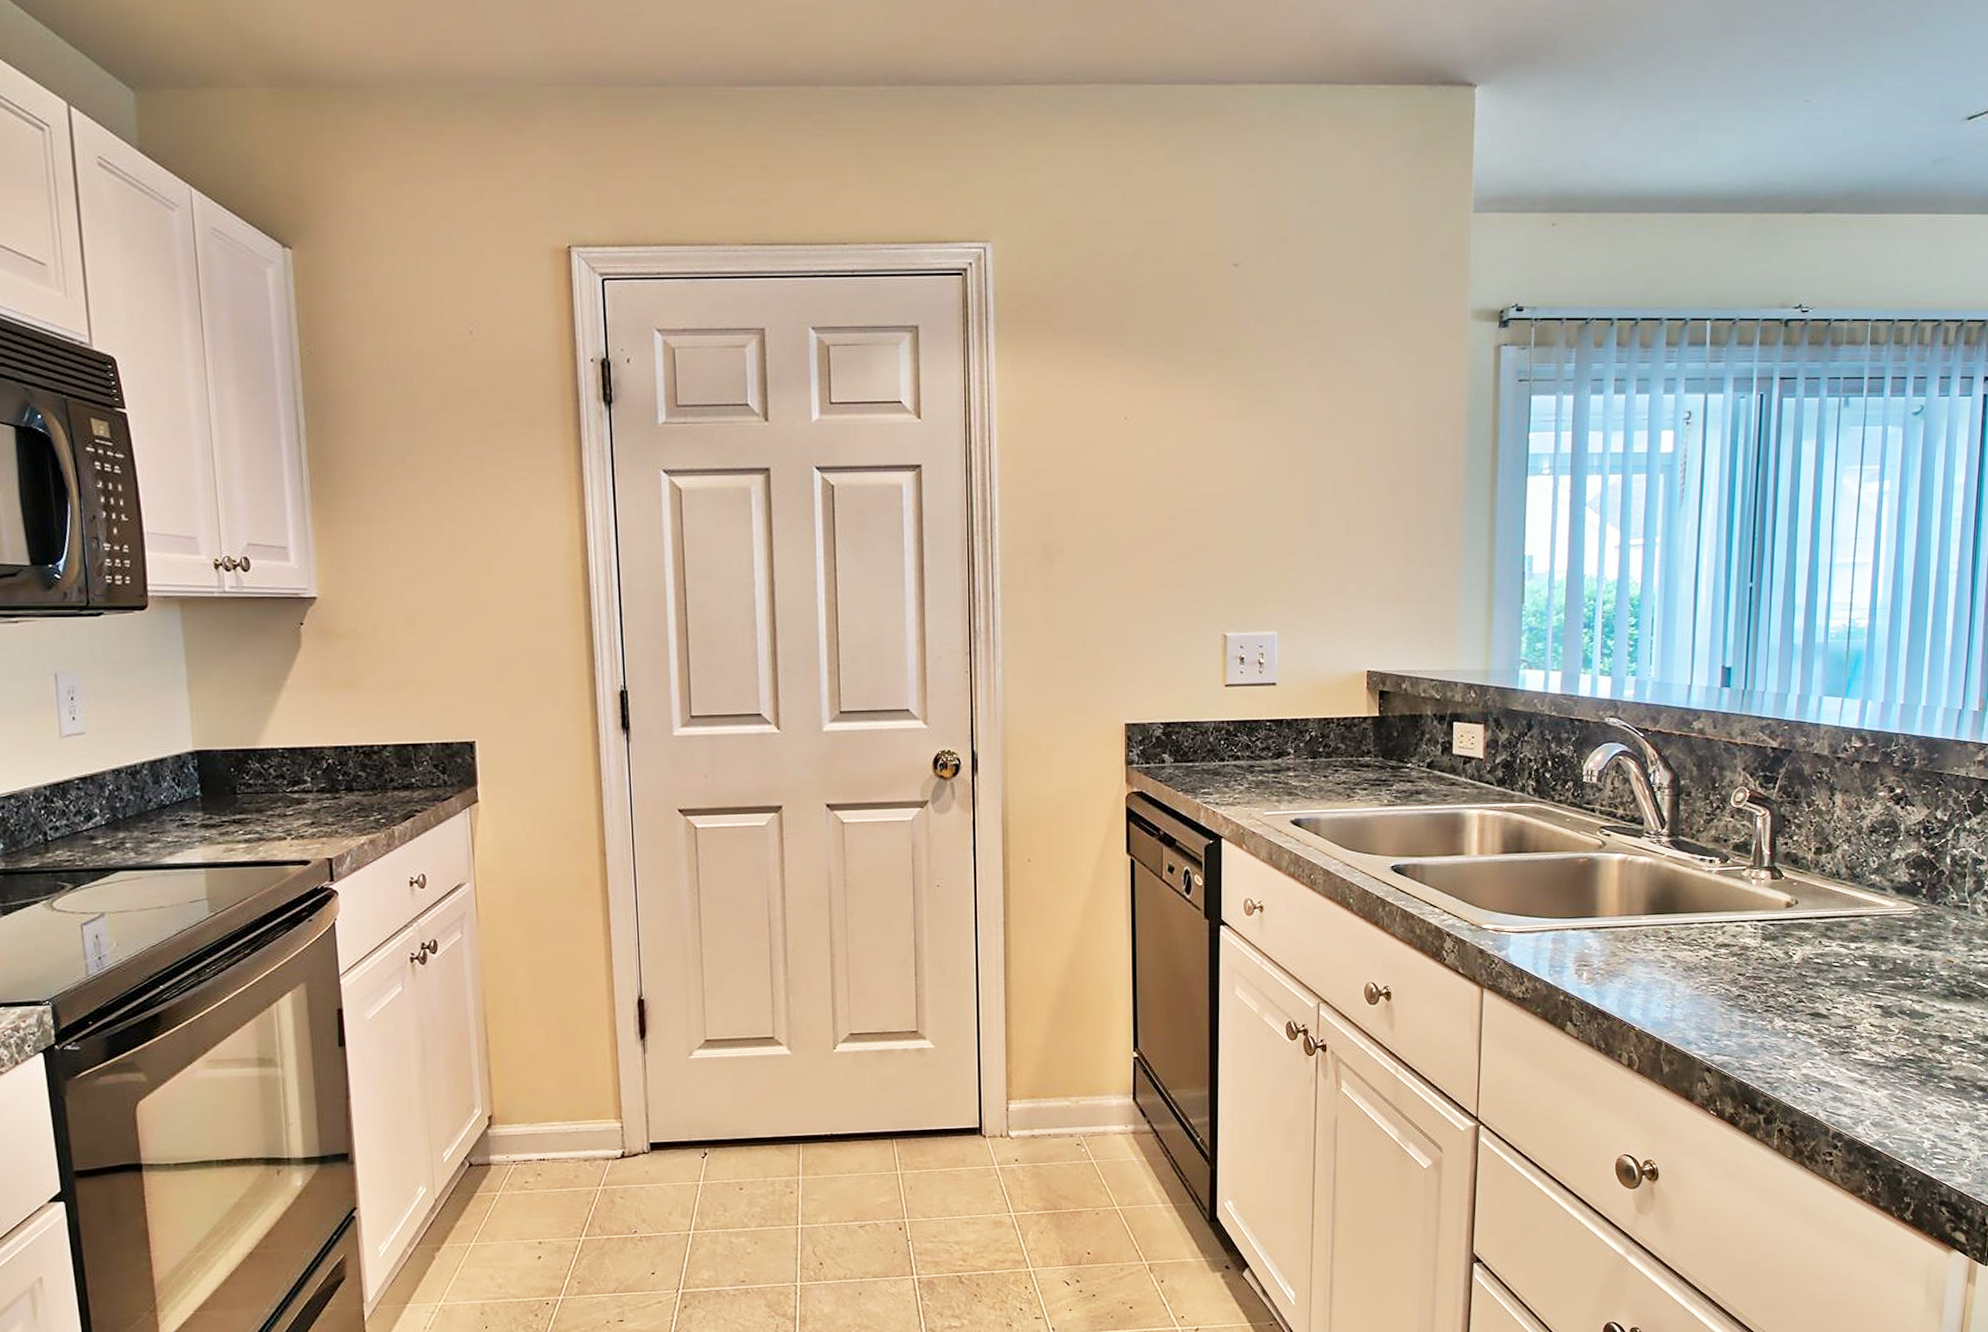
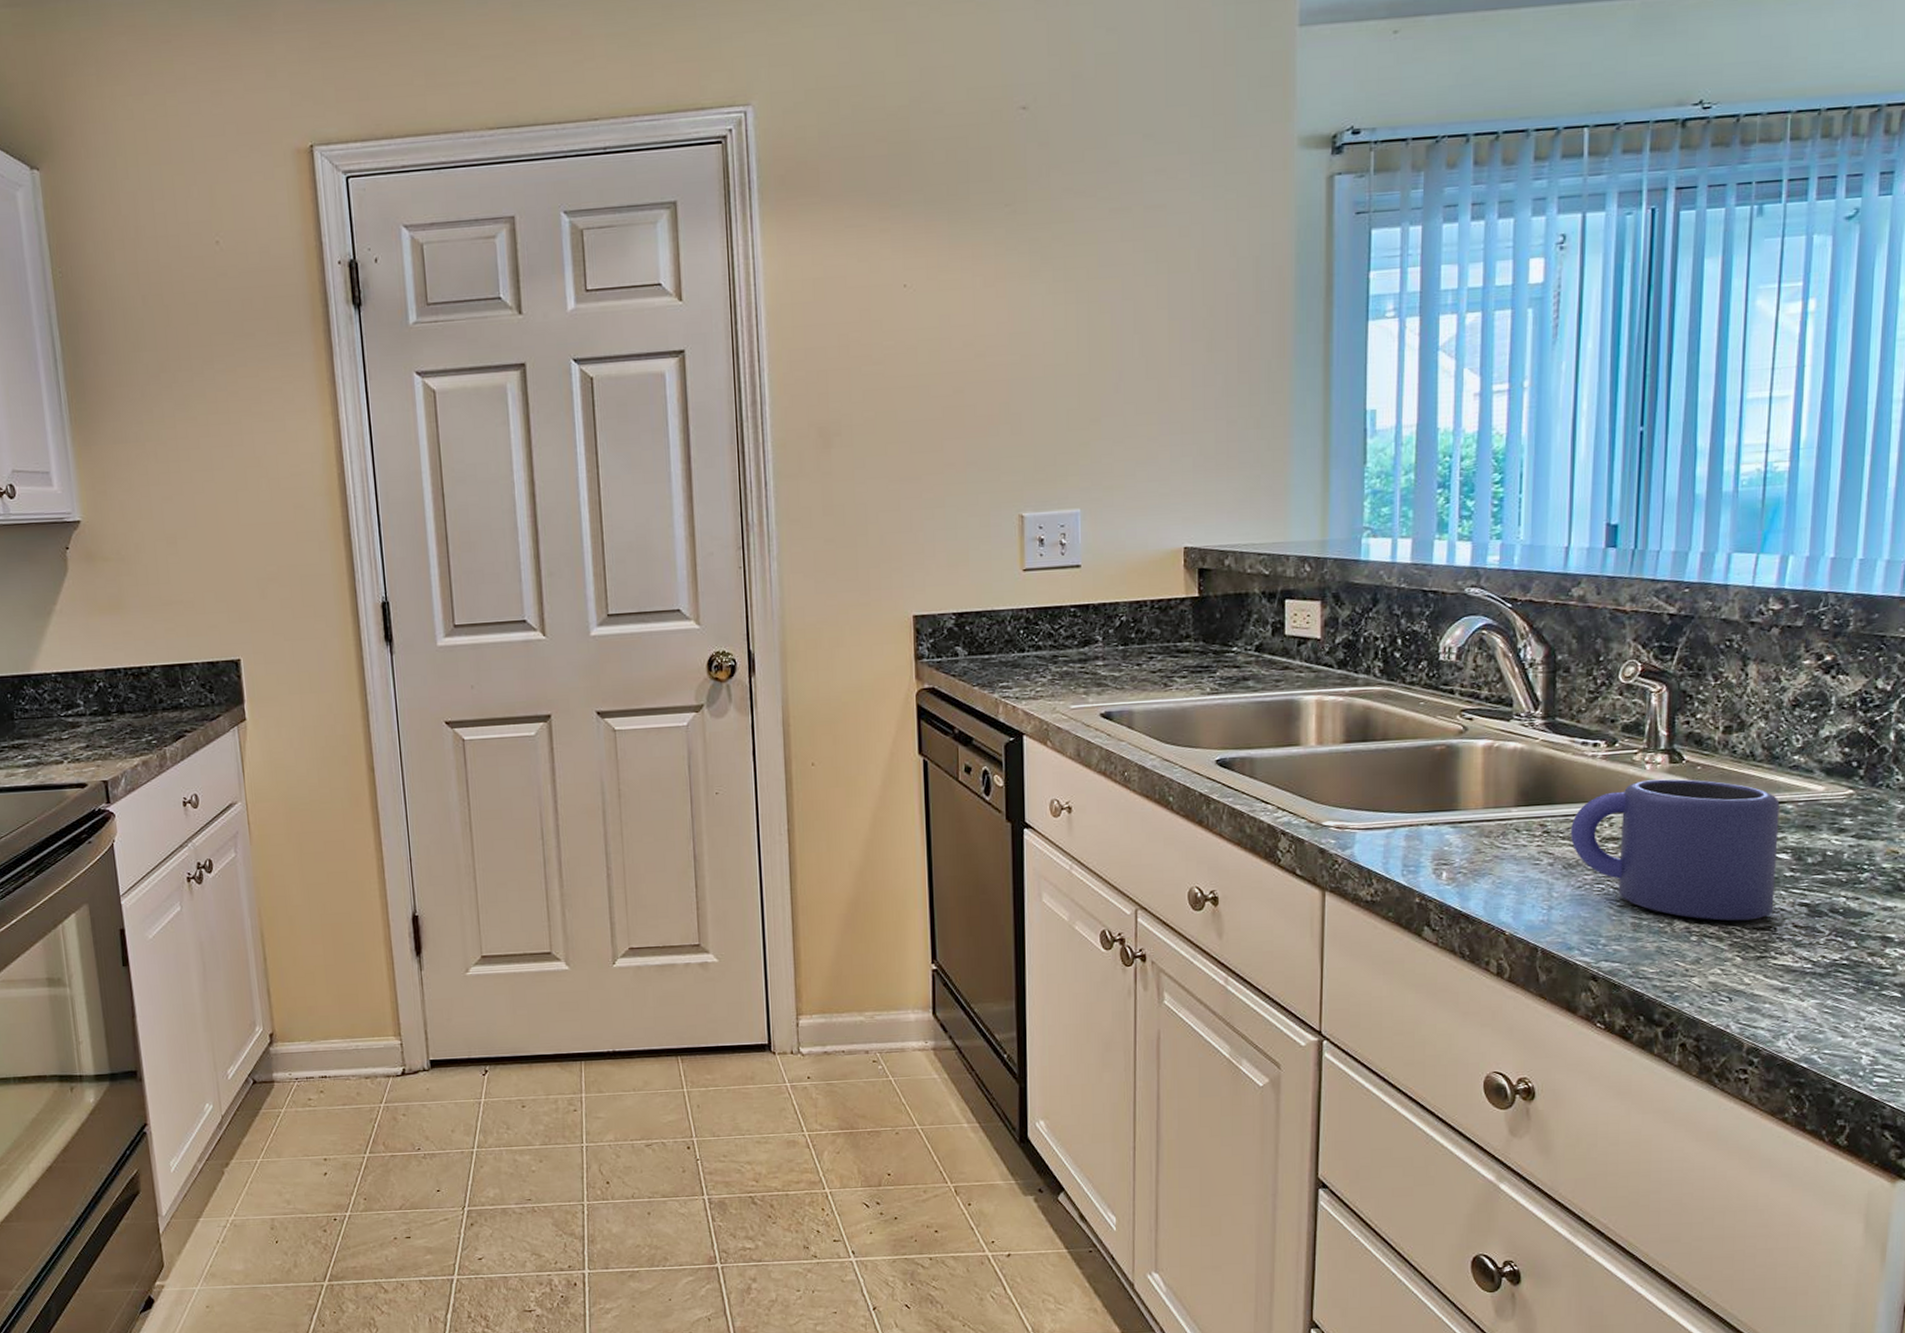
mug: none [1690,893,1860,1020] -> present [1571,779,1780,921]

